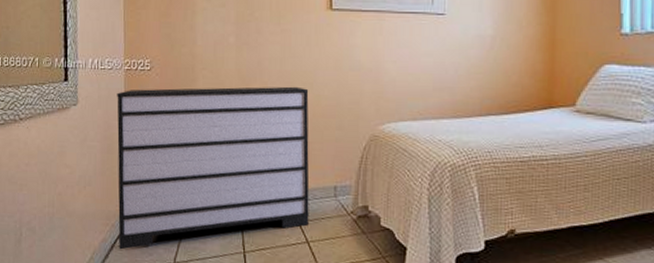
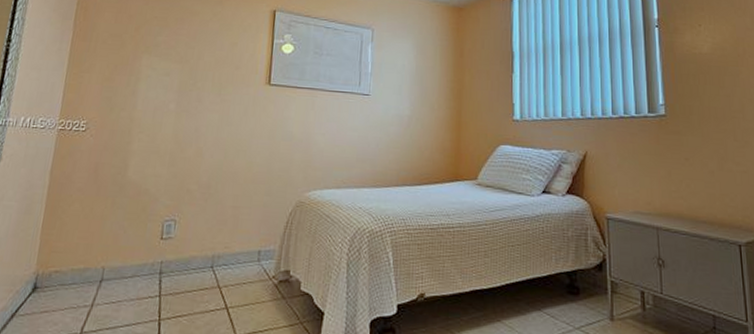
dresser: present [117,86,310,250] -> none [20,149,242,319]

